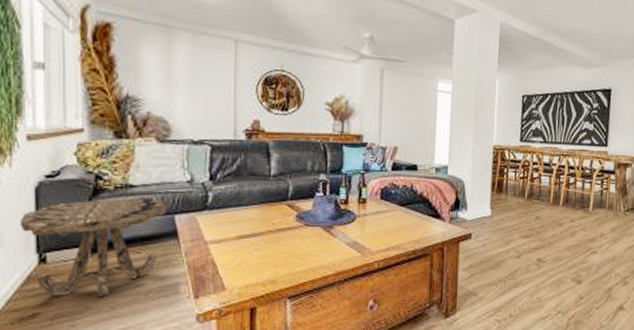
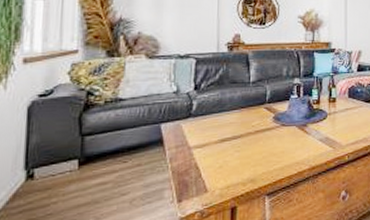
side table: present [19,196,167,298] -> none [9,108,154,211]

